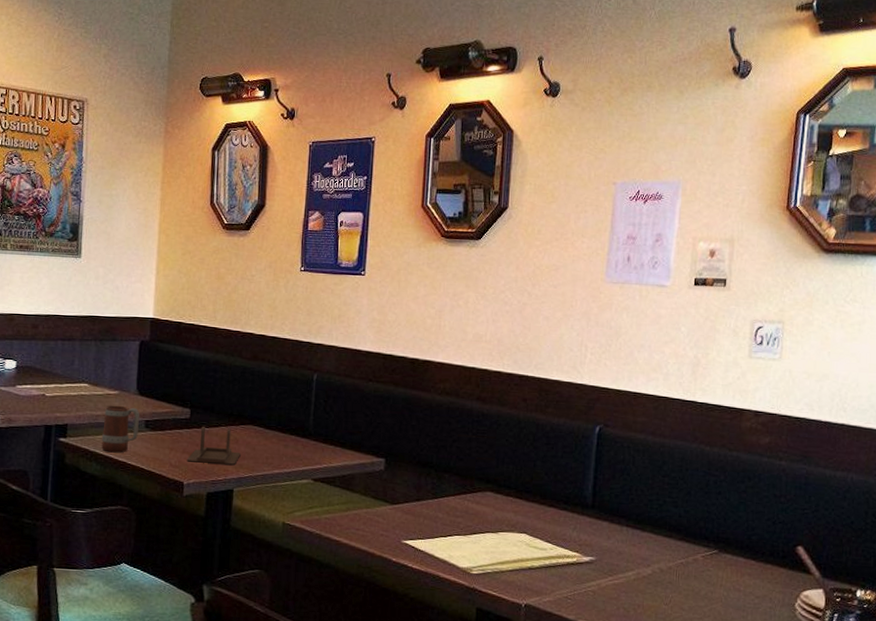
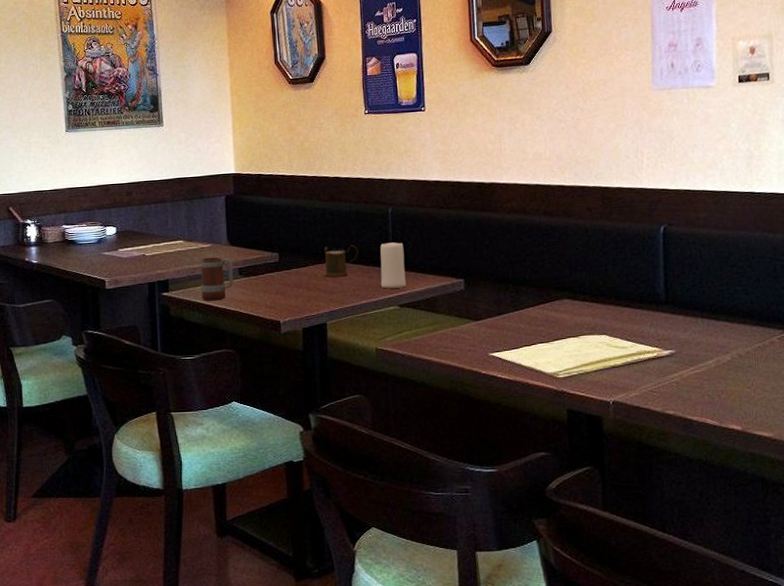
napkin holder: present [186,426,241,465] -> none [280,267,330,302]
beer mug: none [237,408,276,443] -> present [324,245,358,278]
candle: none [296,411,325,461] -> present [380,242,406,289]

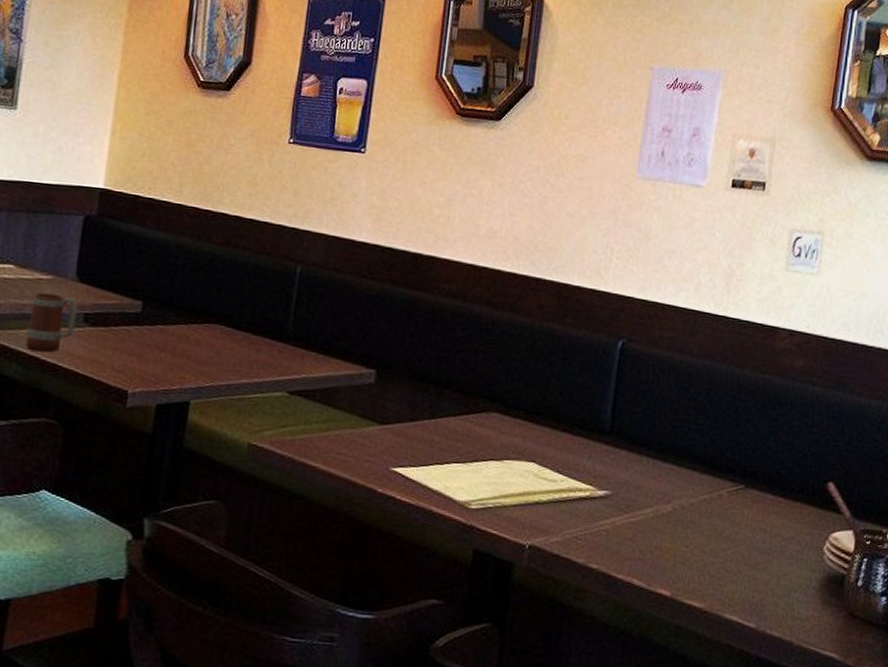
beer mug: present [324,245,358,278] -> none [198,302,249,346]
candle: present [380,242,406,289] -> none [269,309,308,370]

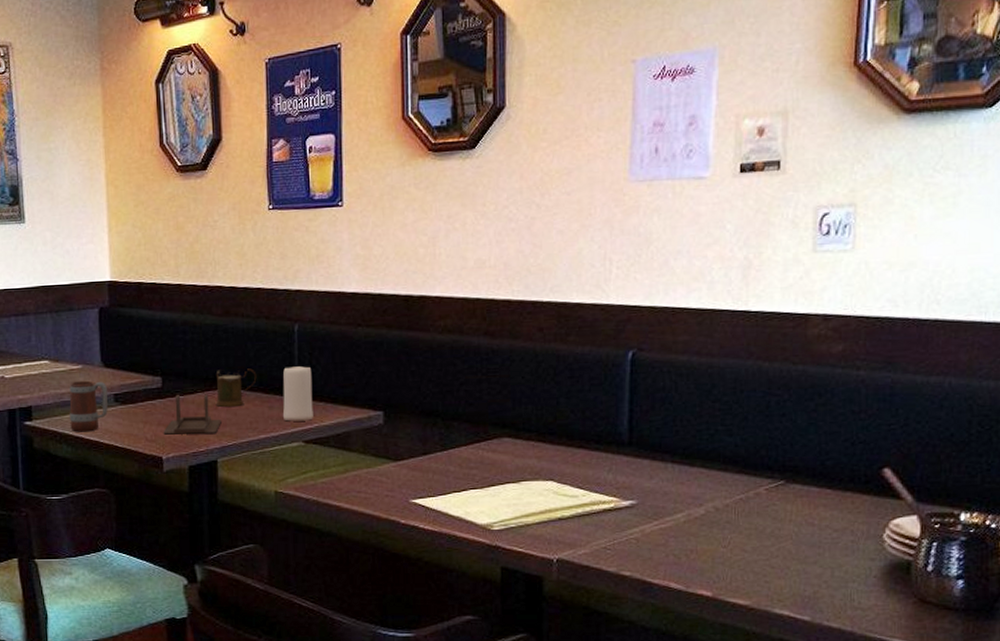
napkin holder: none [133,322,202,371] -> present [163,394,221,435]
beer mug: none [198,302,249,346] -> present [215,368,257,408]
candle: none [269,309,308,370] -> present [282,366,313,422]

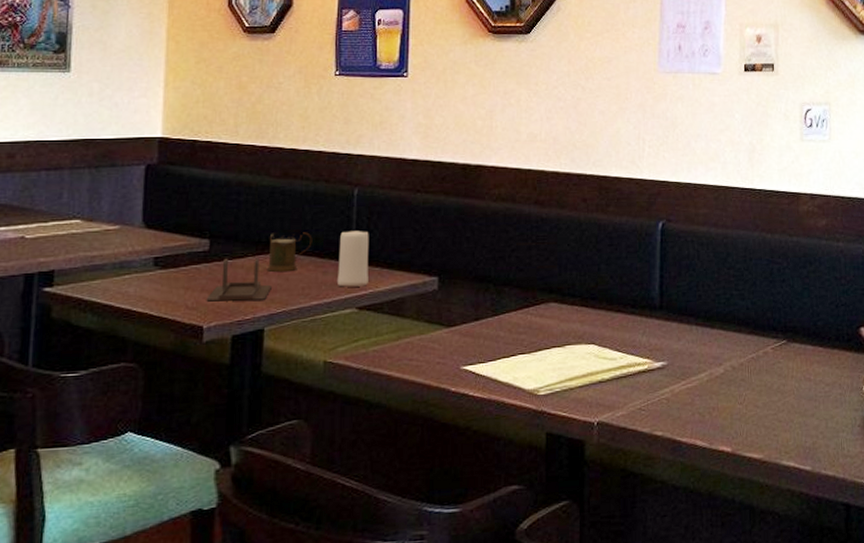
beer mug: present [69,380,108,432] -> none [99,242,148,300]

